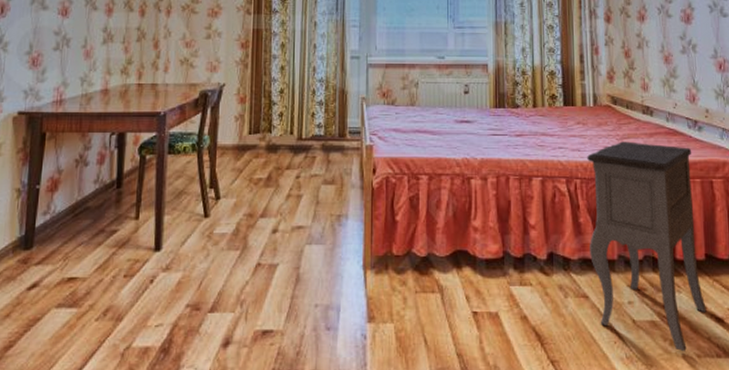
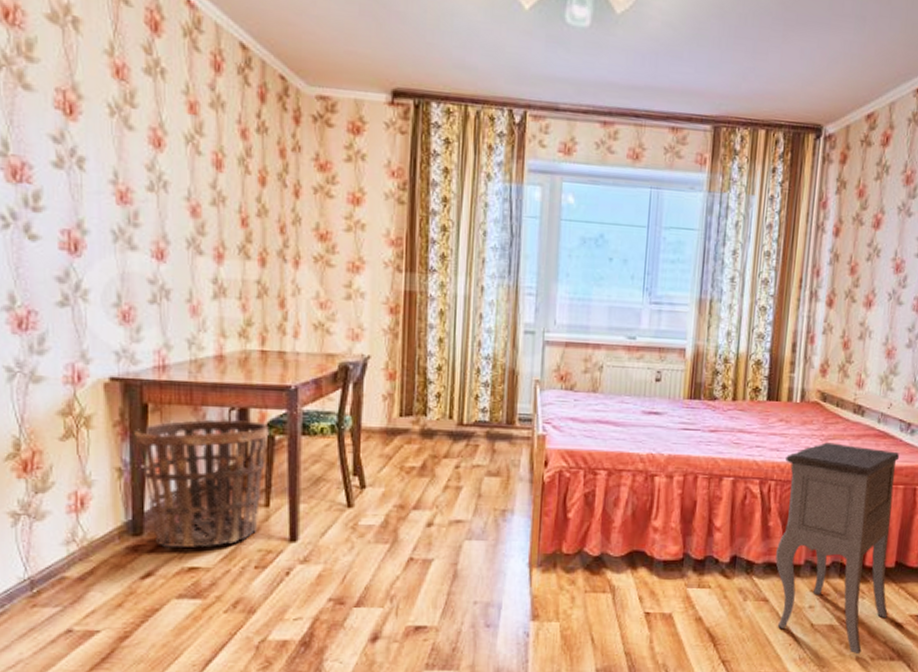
basket: none [33,143,142,260] -> present [134,419,269,548]

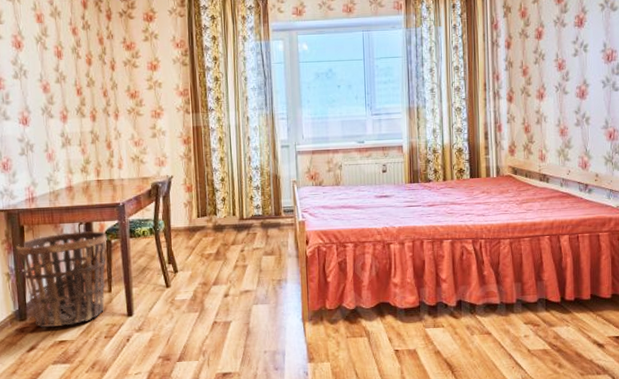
nightstand: present [775,442,900,655] -> none [491,205,590,372]

